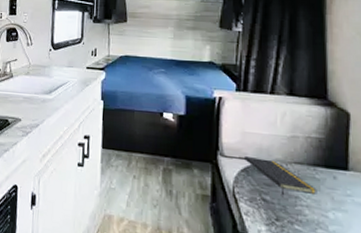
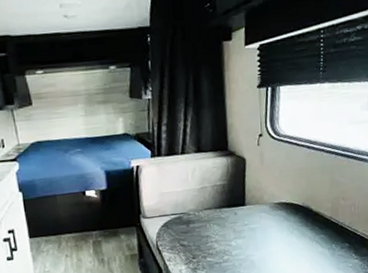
notepad: present [243,157,317,198] -> none [163,212,223,240]

